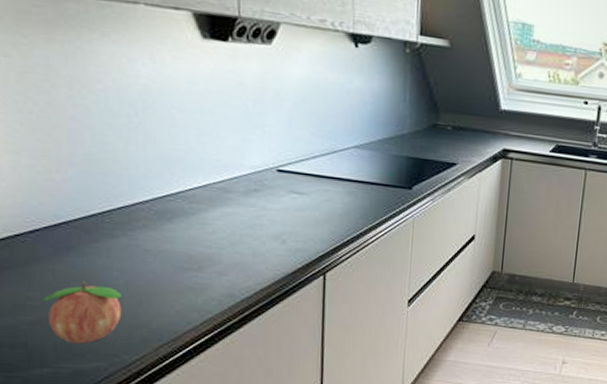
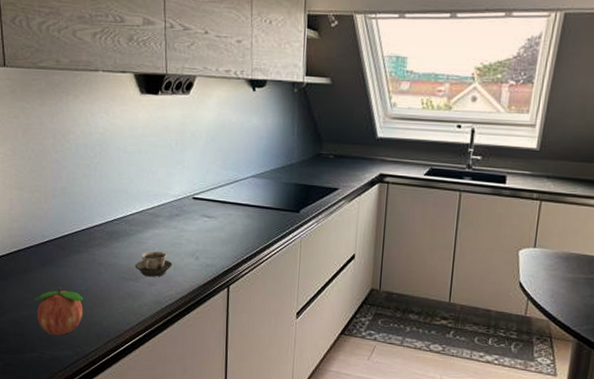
cup: none [197,234,251,265] -> present [134,251,173,277]

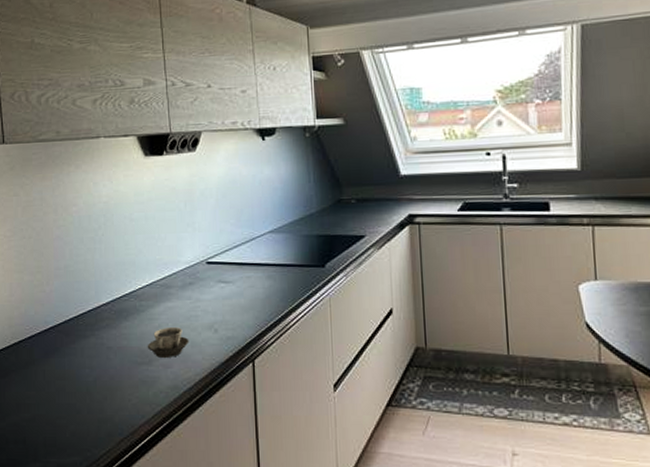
fruit: present [34,286,83,336] -> none [37,379,92,438]

